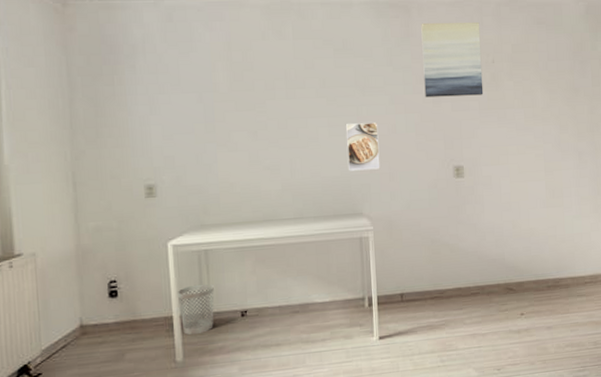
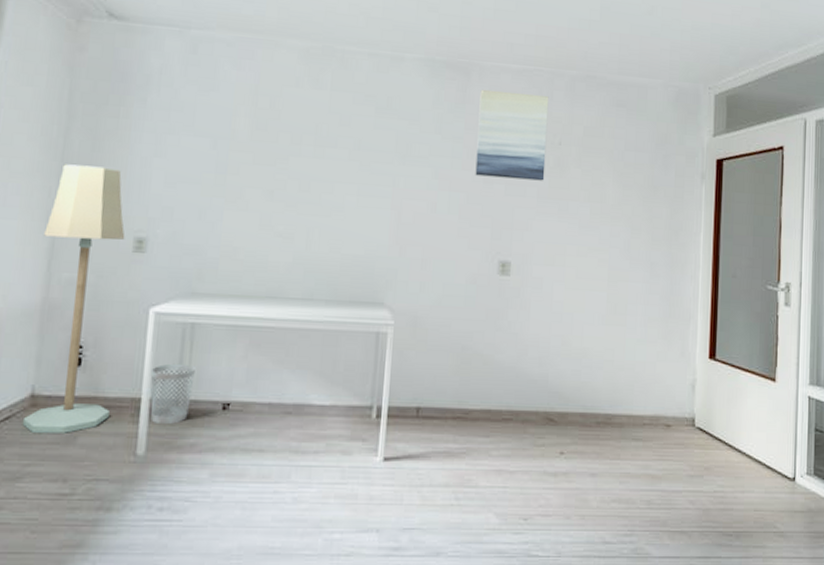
floor lamp: none [67,129,148,355] -> present [22,164,125,433]
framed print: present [345,122,380,171] -> none [373,195,416,253]

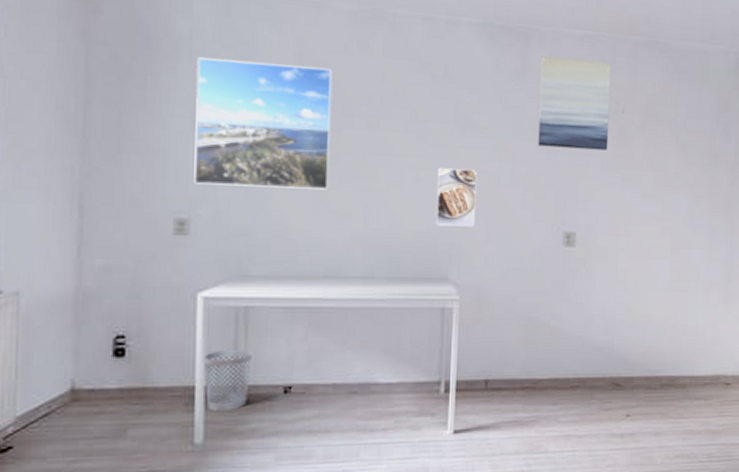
floor lamp: present [22,164,125,433] -> none [63,141,164,428]
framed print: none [154,90,285,214] -> present [194,57,333,190]
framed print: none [373,195,416,253] -> present [435,168,477,227]

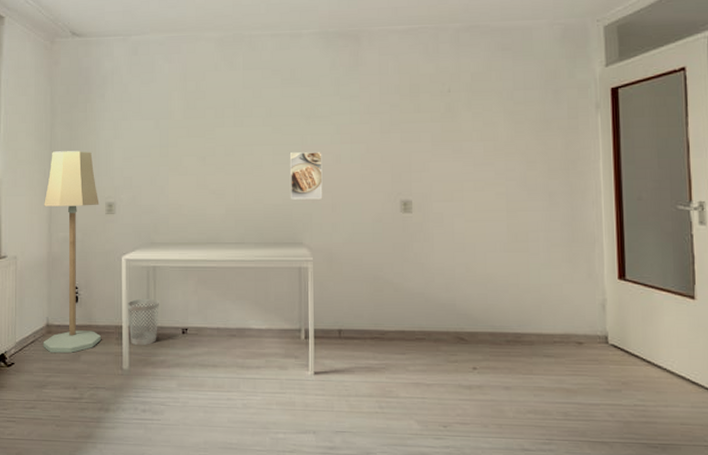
floor lamp: none [63,141,164,428] -> present [42,151,101,353]
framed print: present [194,57,333,190] -> none [117,83,208,177]
wall art: present [538,55,612,151] -> none [371,50,437,128]

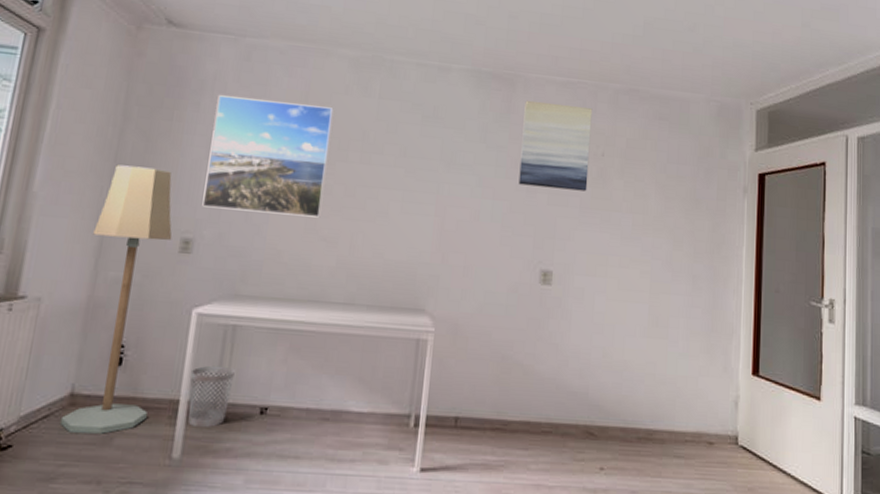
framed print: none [117,83,208,177] -> present [202,95,334,218]
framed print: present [289,152,323,200] -> none [416,202,459,260]
wall art: none [371,50,437,128] -> present [518,100,593,191]

